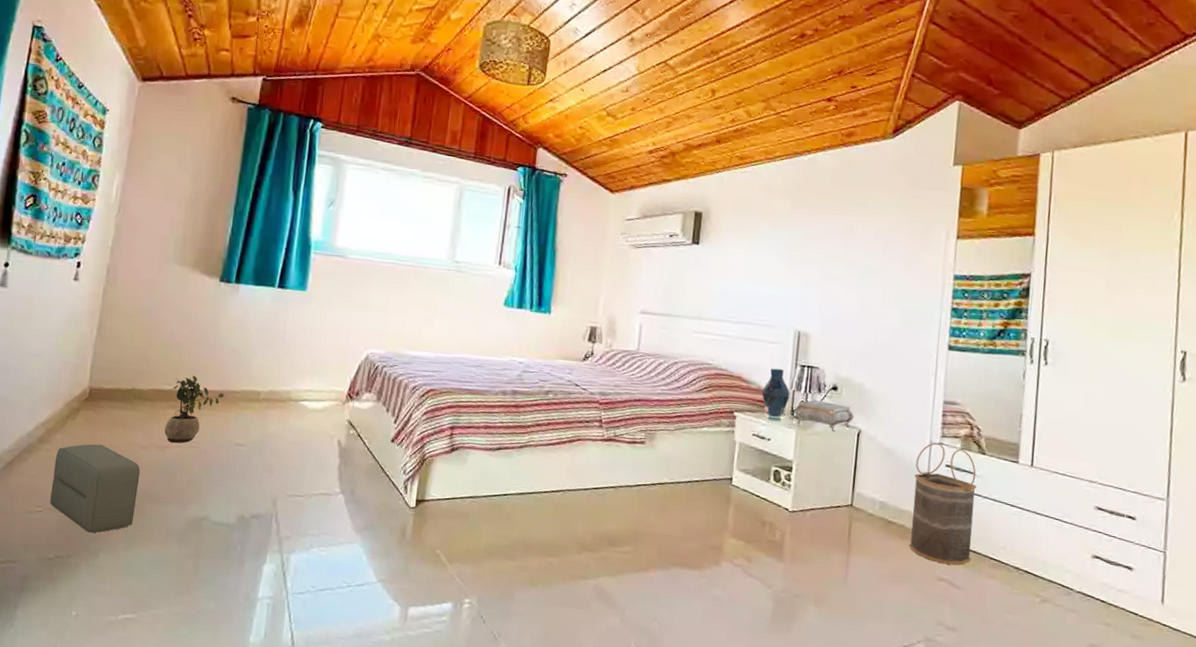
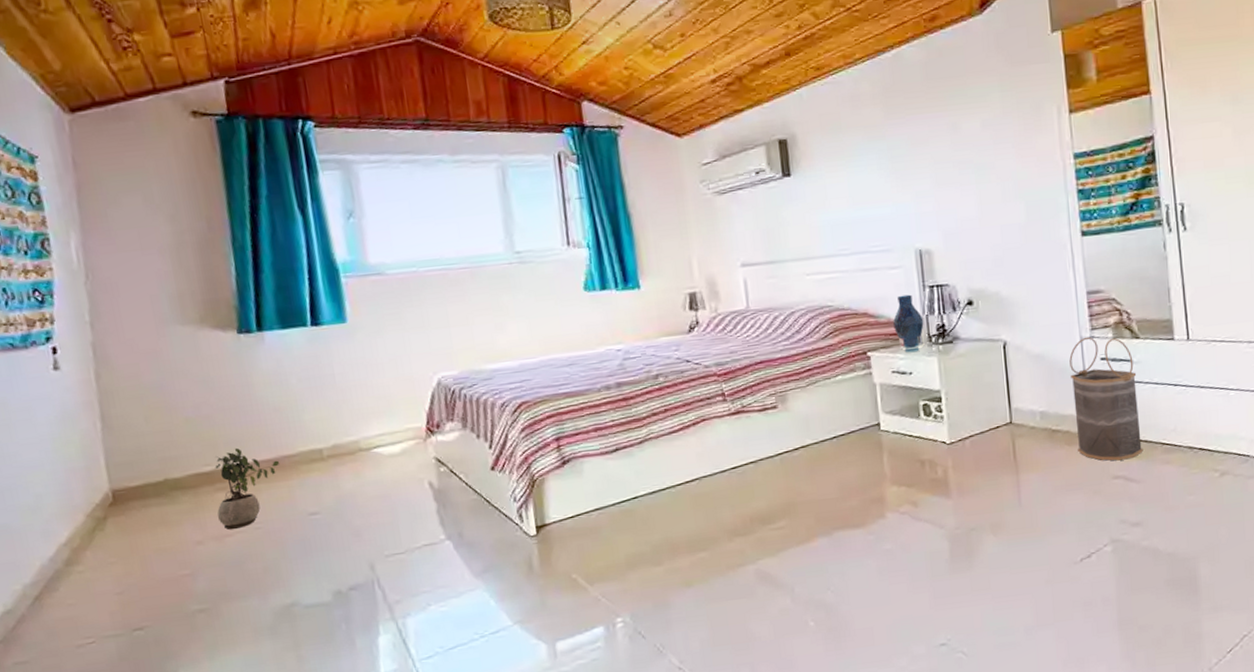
pouf: present [50,443,140,533] -> none [92,551,209,652]
jewelry box: present [794,399,854,431] -> none [931,319,996,350]

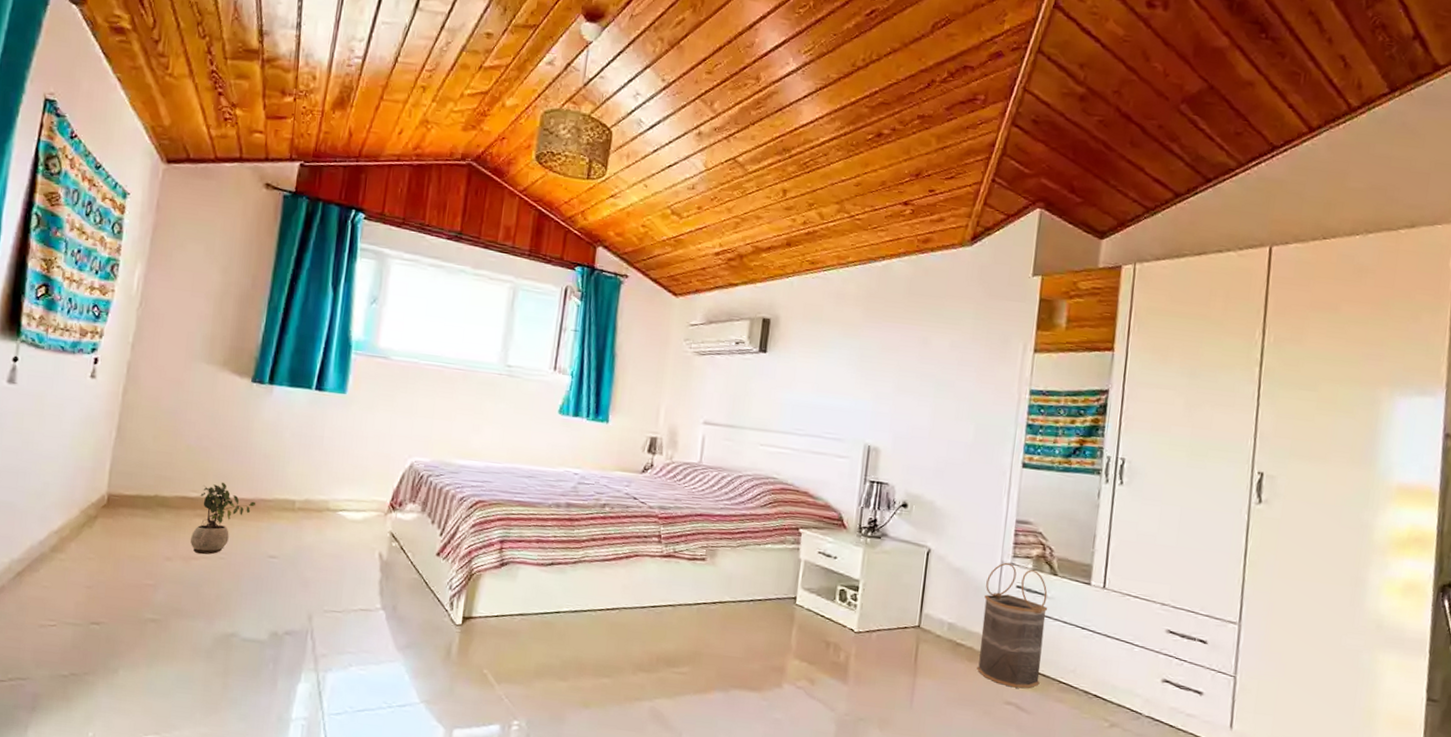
vase: present [892,294,924,353] -> none [828,483,858,539]

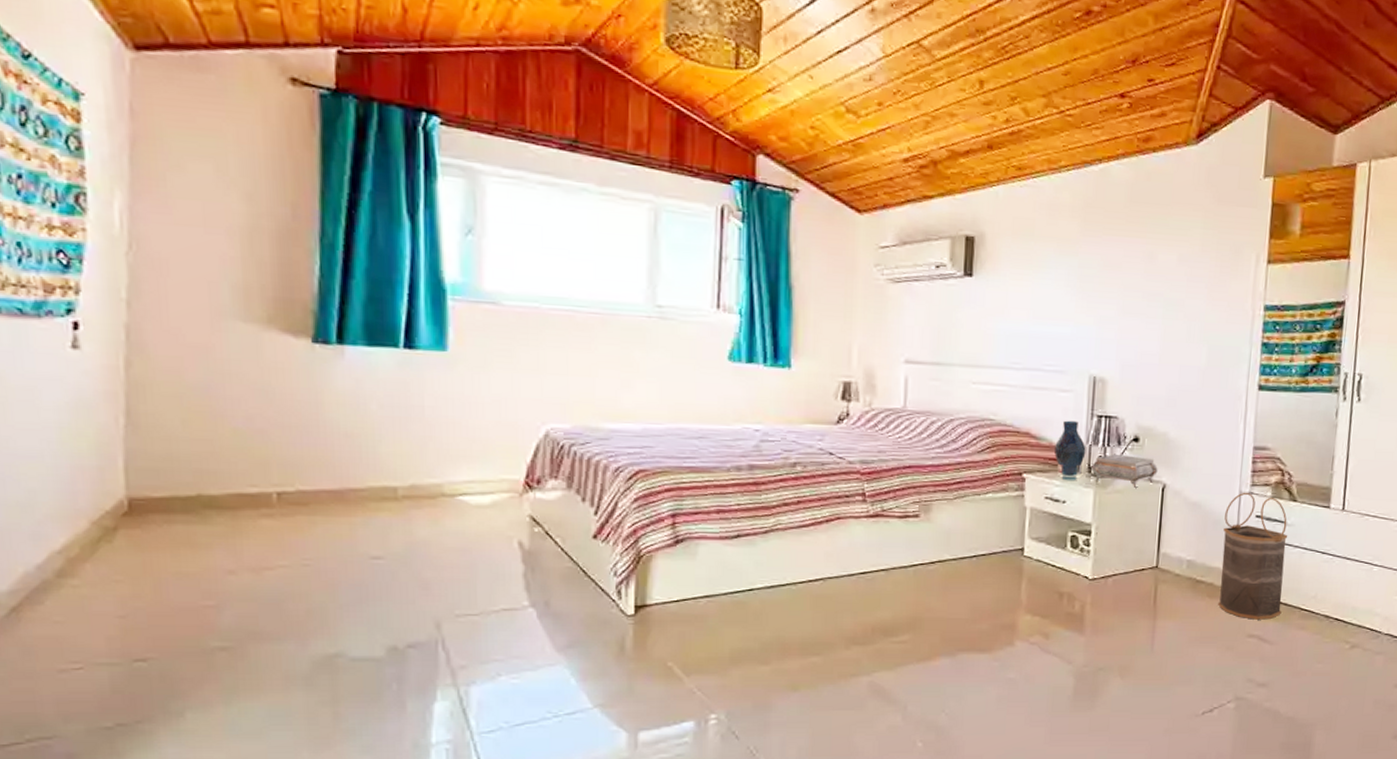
potted plant: present [190,482,256,555] -> none [257,471,344,563]
vase: none [828,483,858,539] -> present [1053,420,1086,481]
jewelry box: none [862,517,924,550] -> present [1091,454,1158,488]

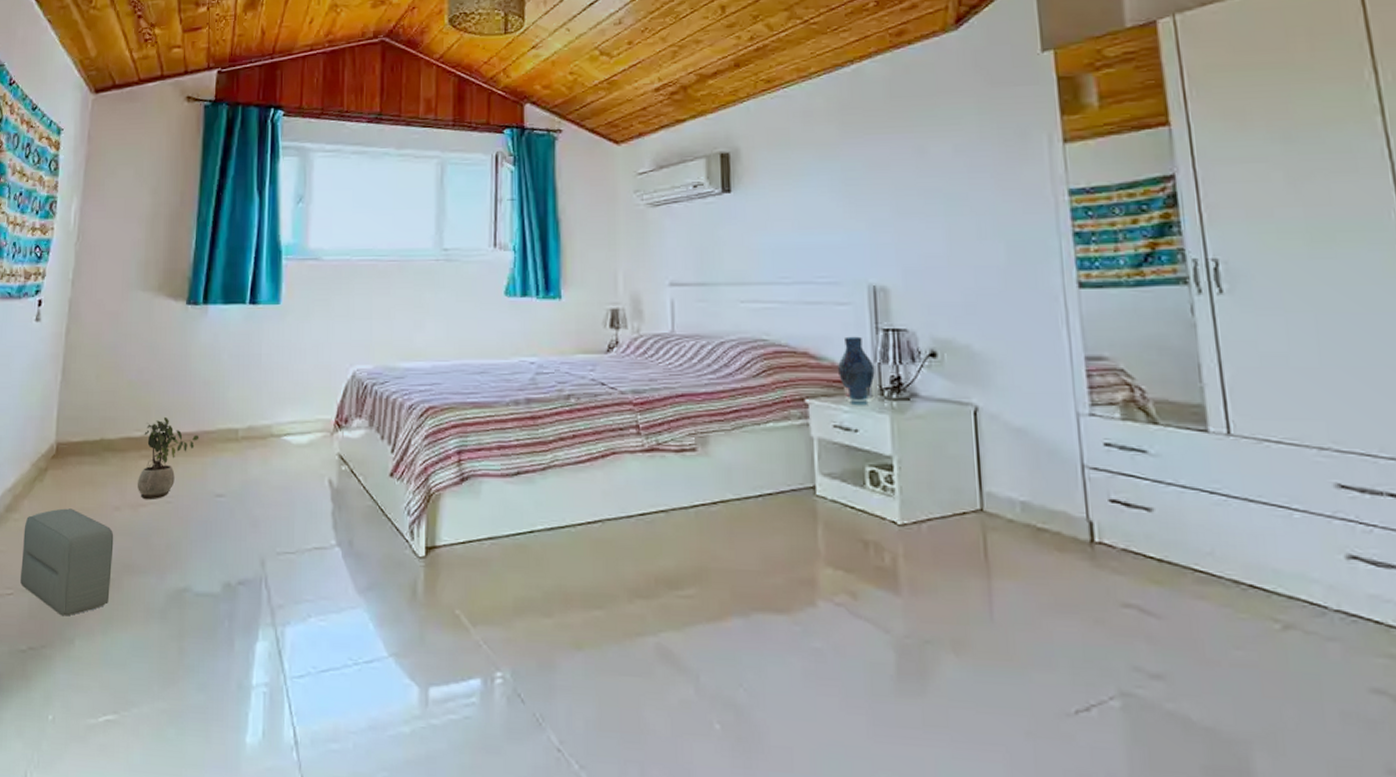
pouf: none [89,572,231,689] -> present [20,508,114,616]
potted plant: none [257,471,344,563] -> present [137,416,200,501]
jewelry box: present [1091,454,1158,488] -> none [884,372,965,412]
basket: present [1218,492,1288,620] -> none [1061,413,1166,584]

